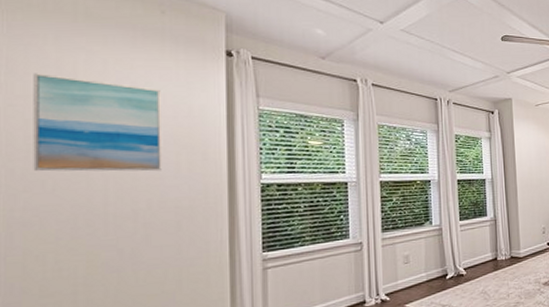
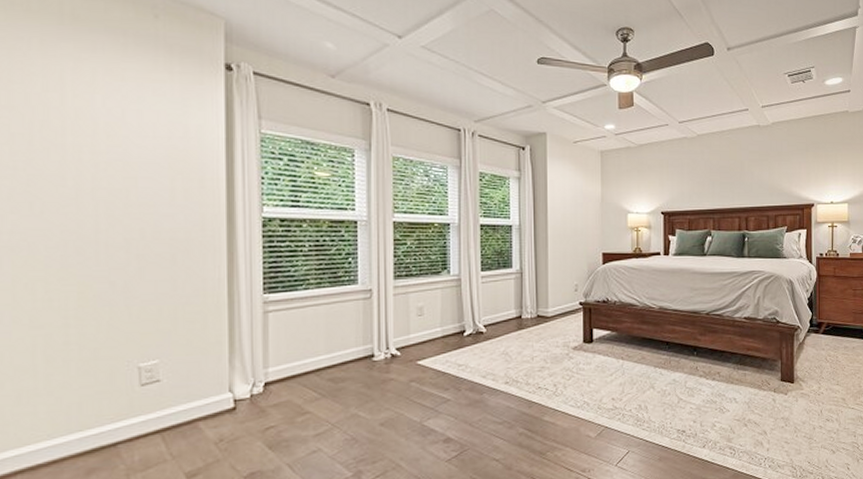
wall art: present [33,73,162,172] -> none [18,81,155,198]

